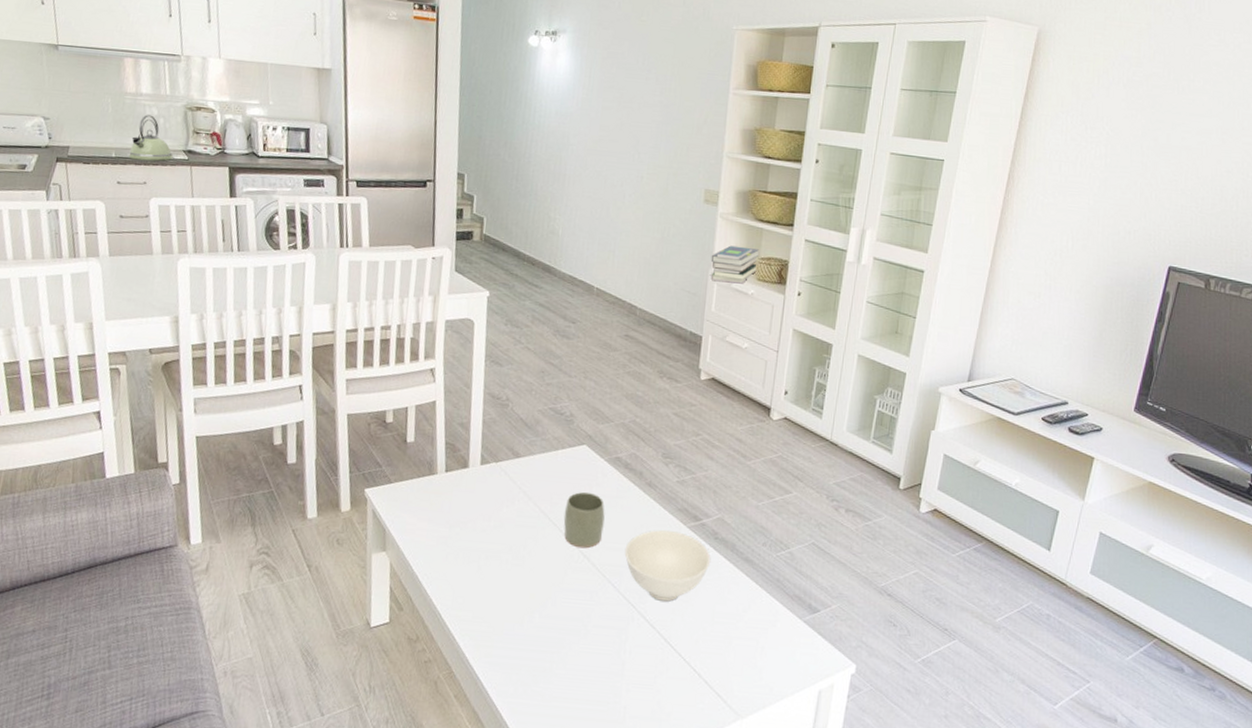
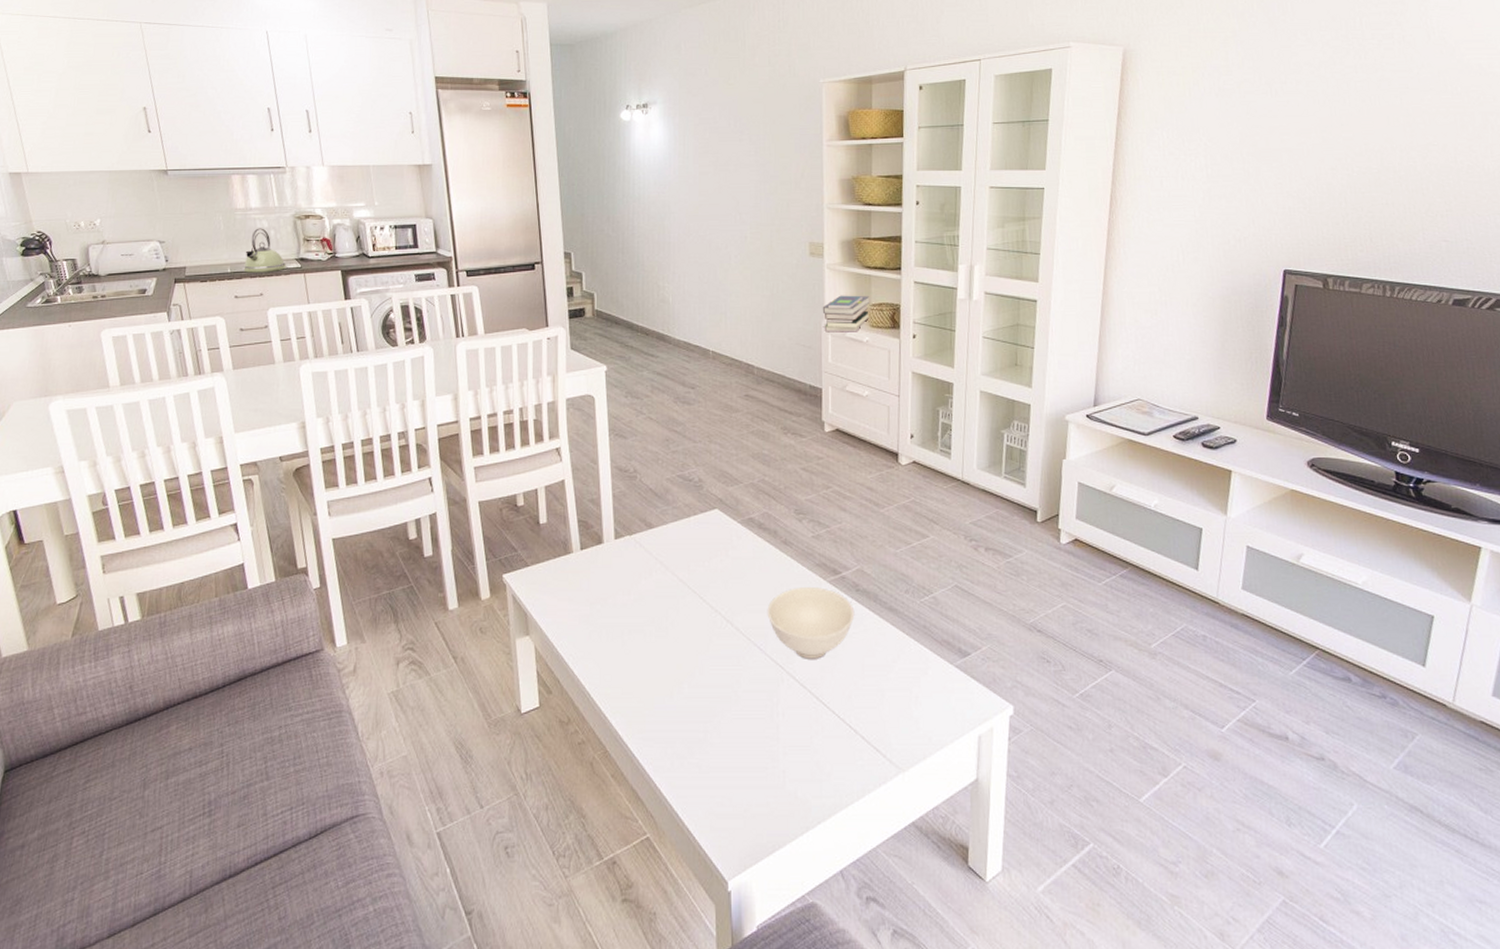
mug: present [563,492,605,548] -> none [703,557,744,612]

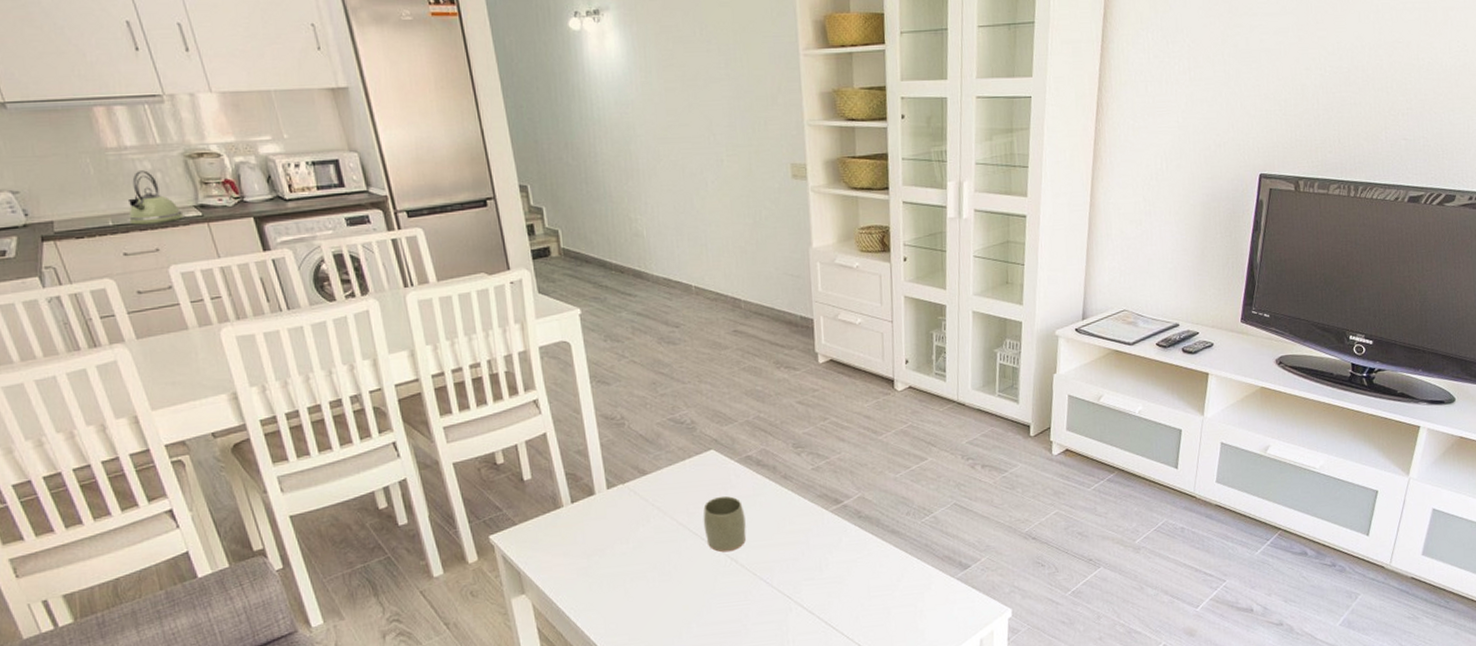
mug: none [703,557,744,612] -> present [703,496,746,552]
bowl: present [767,587,855,659] -> none [771,517,859,587]
books: present [822,295,869,333] -> none [809,219,858,259]

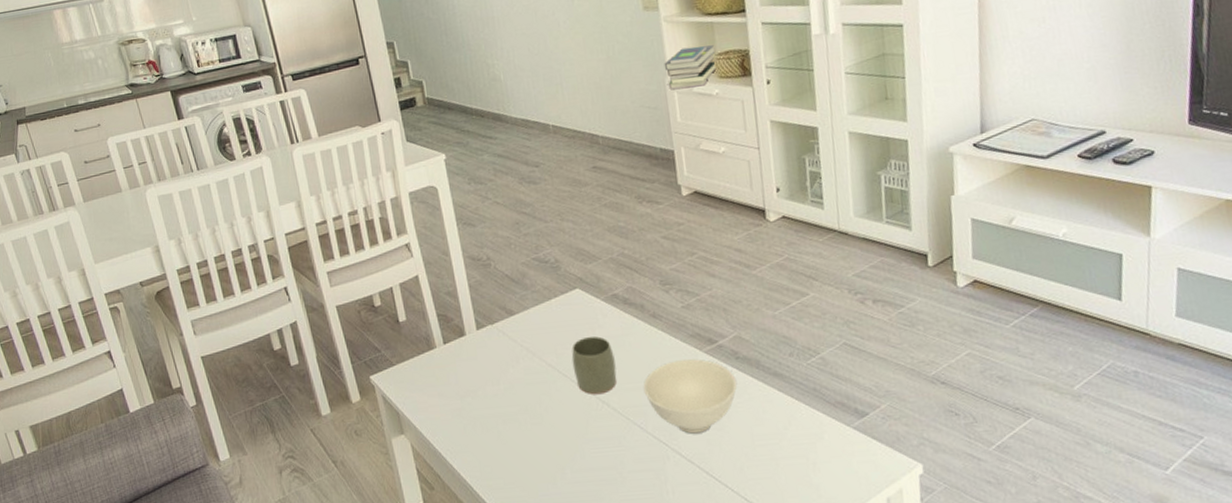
kettle: present [127,170,186,227] -> none [77,59,120,107]
bowl: none [771,517,859,587] -> present [643,359,738,434]
books: none [809,219,858,259] -> present [664,45,717,89]

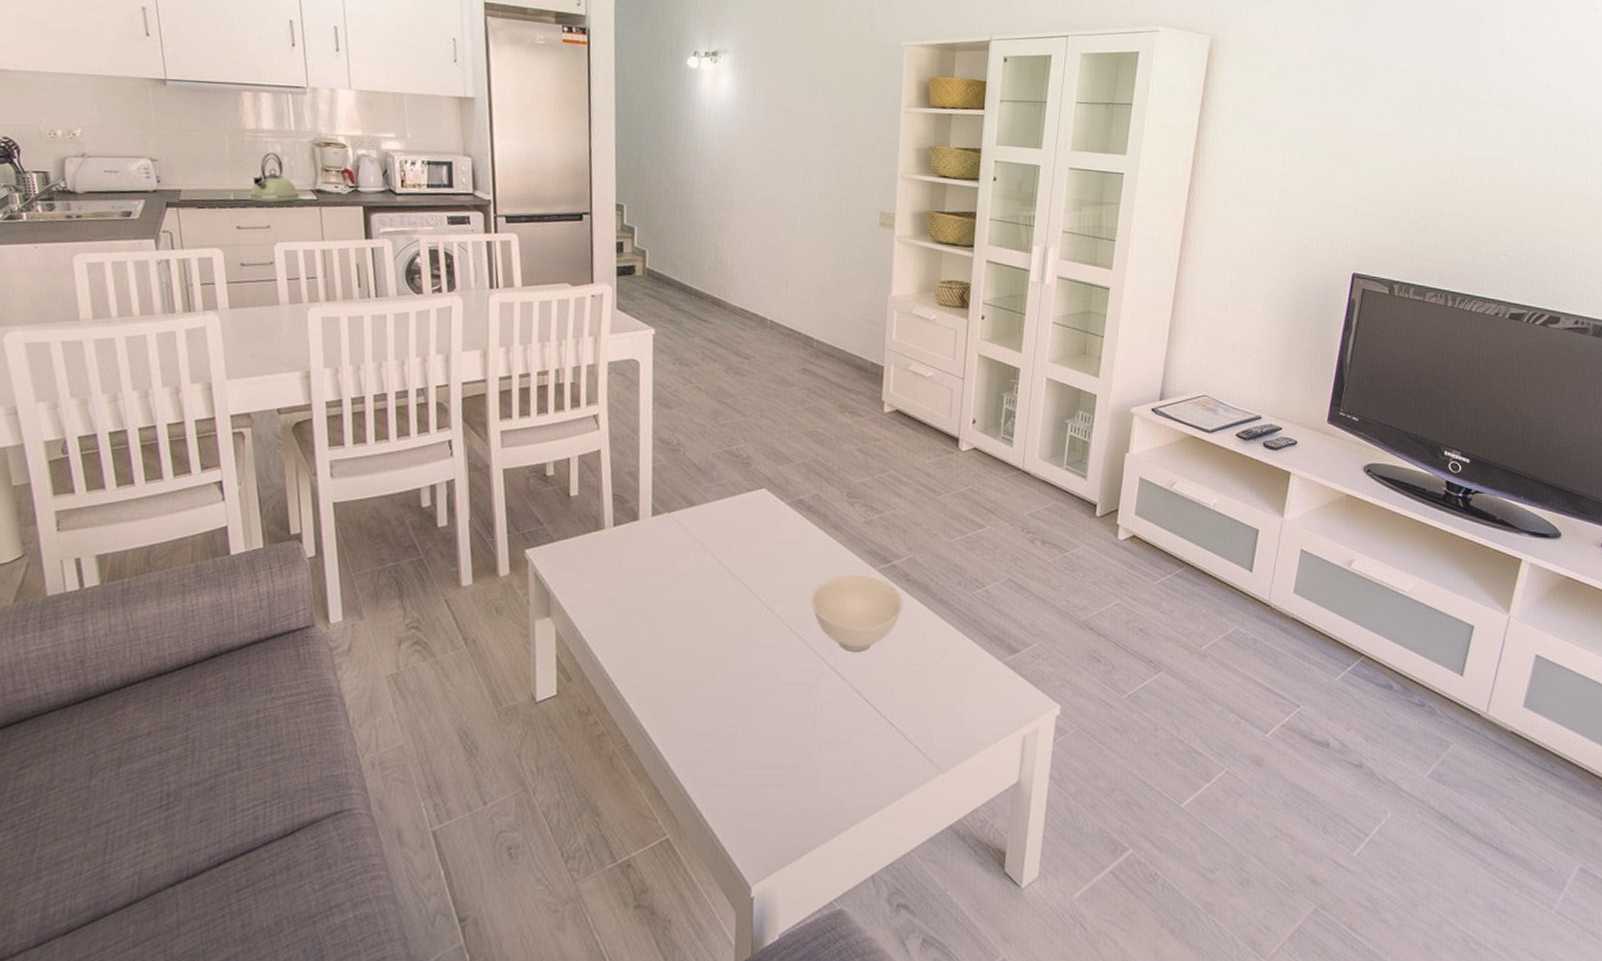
kettle: none [77,59,120,107] -> present [249,152,302,204]
mug: present [571,336,617,394] -> none [744,540,789,599]
books: present [664,45,717,89] -> none [889,269,939,310]

